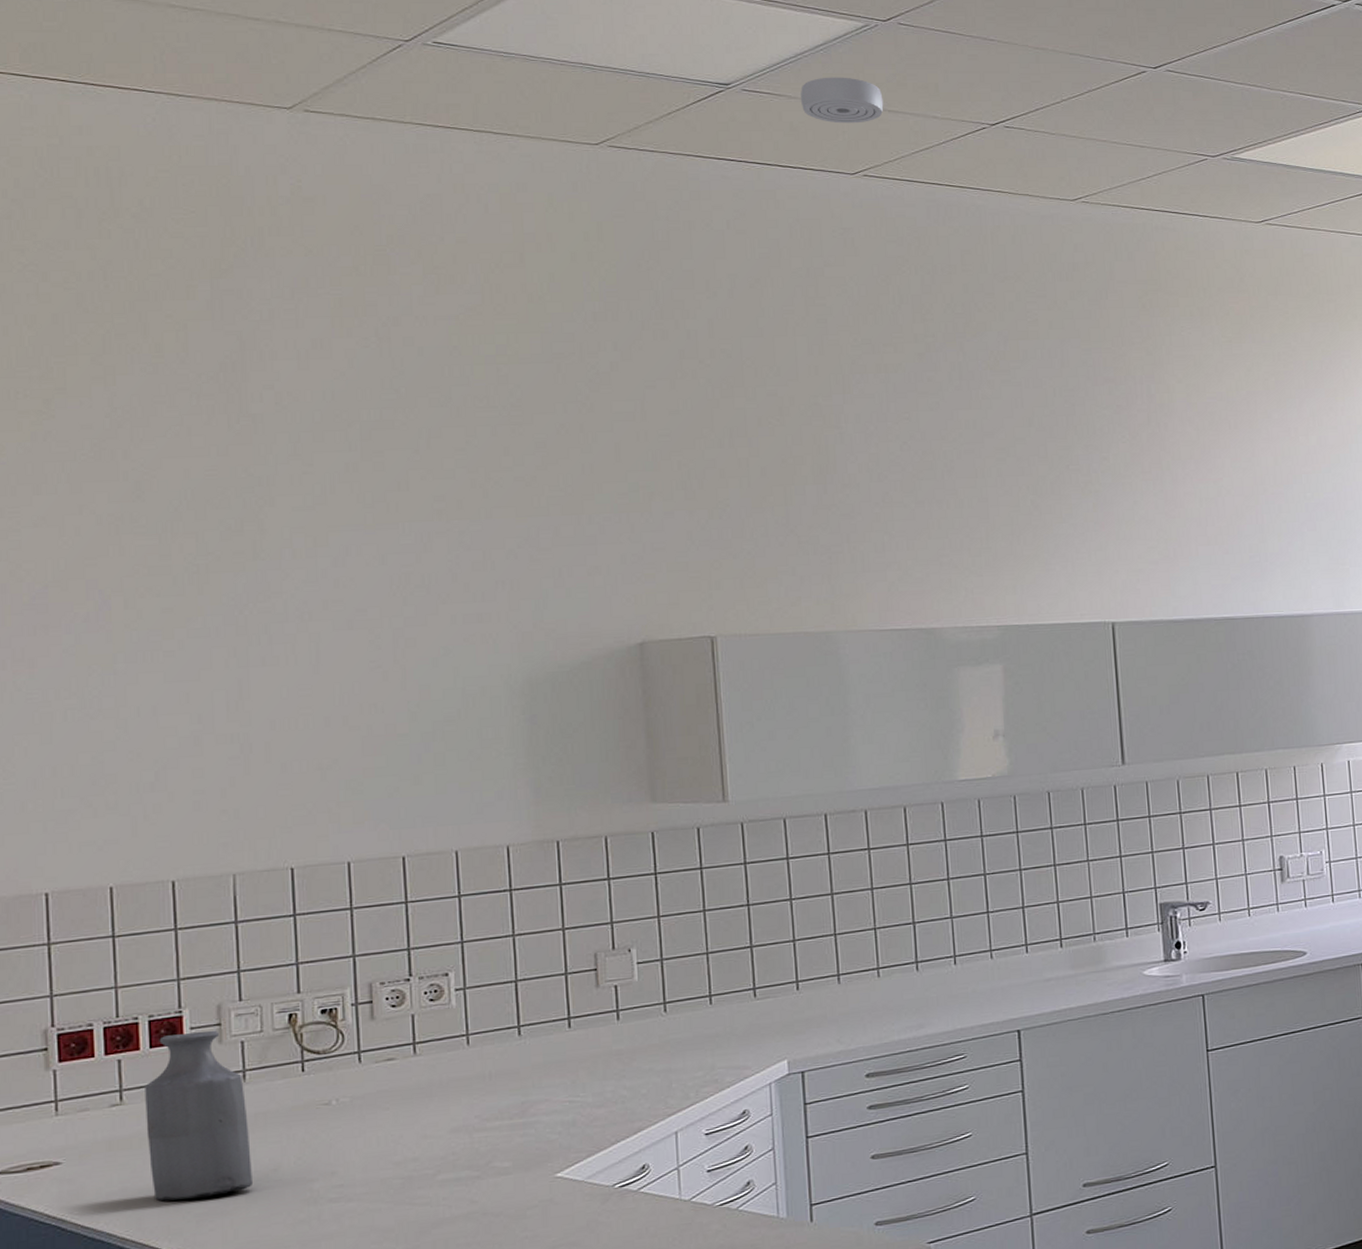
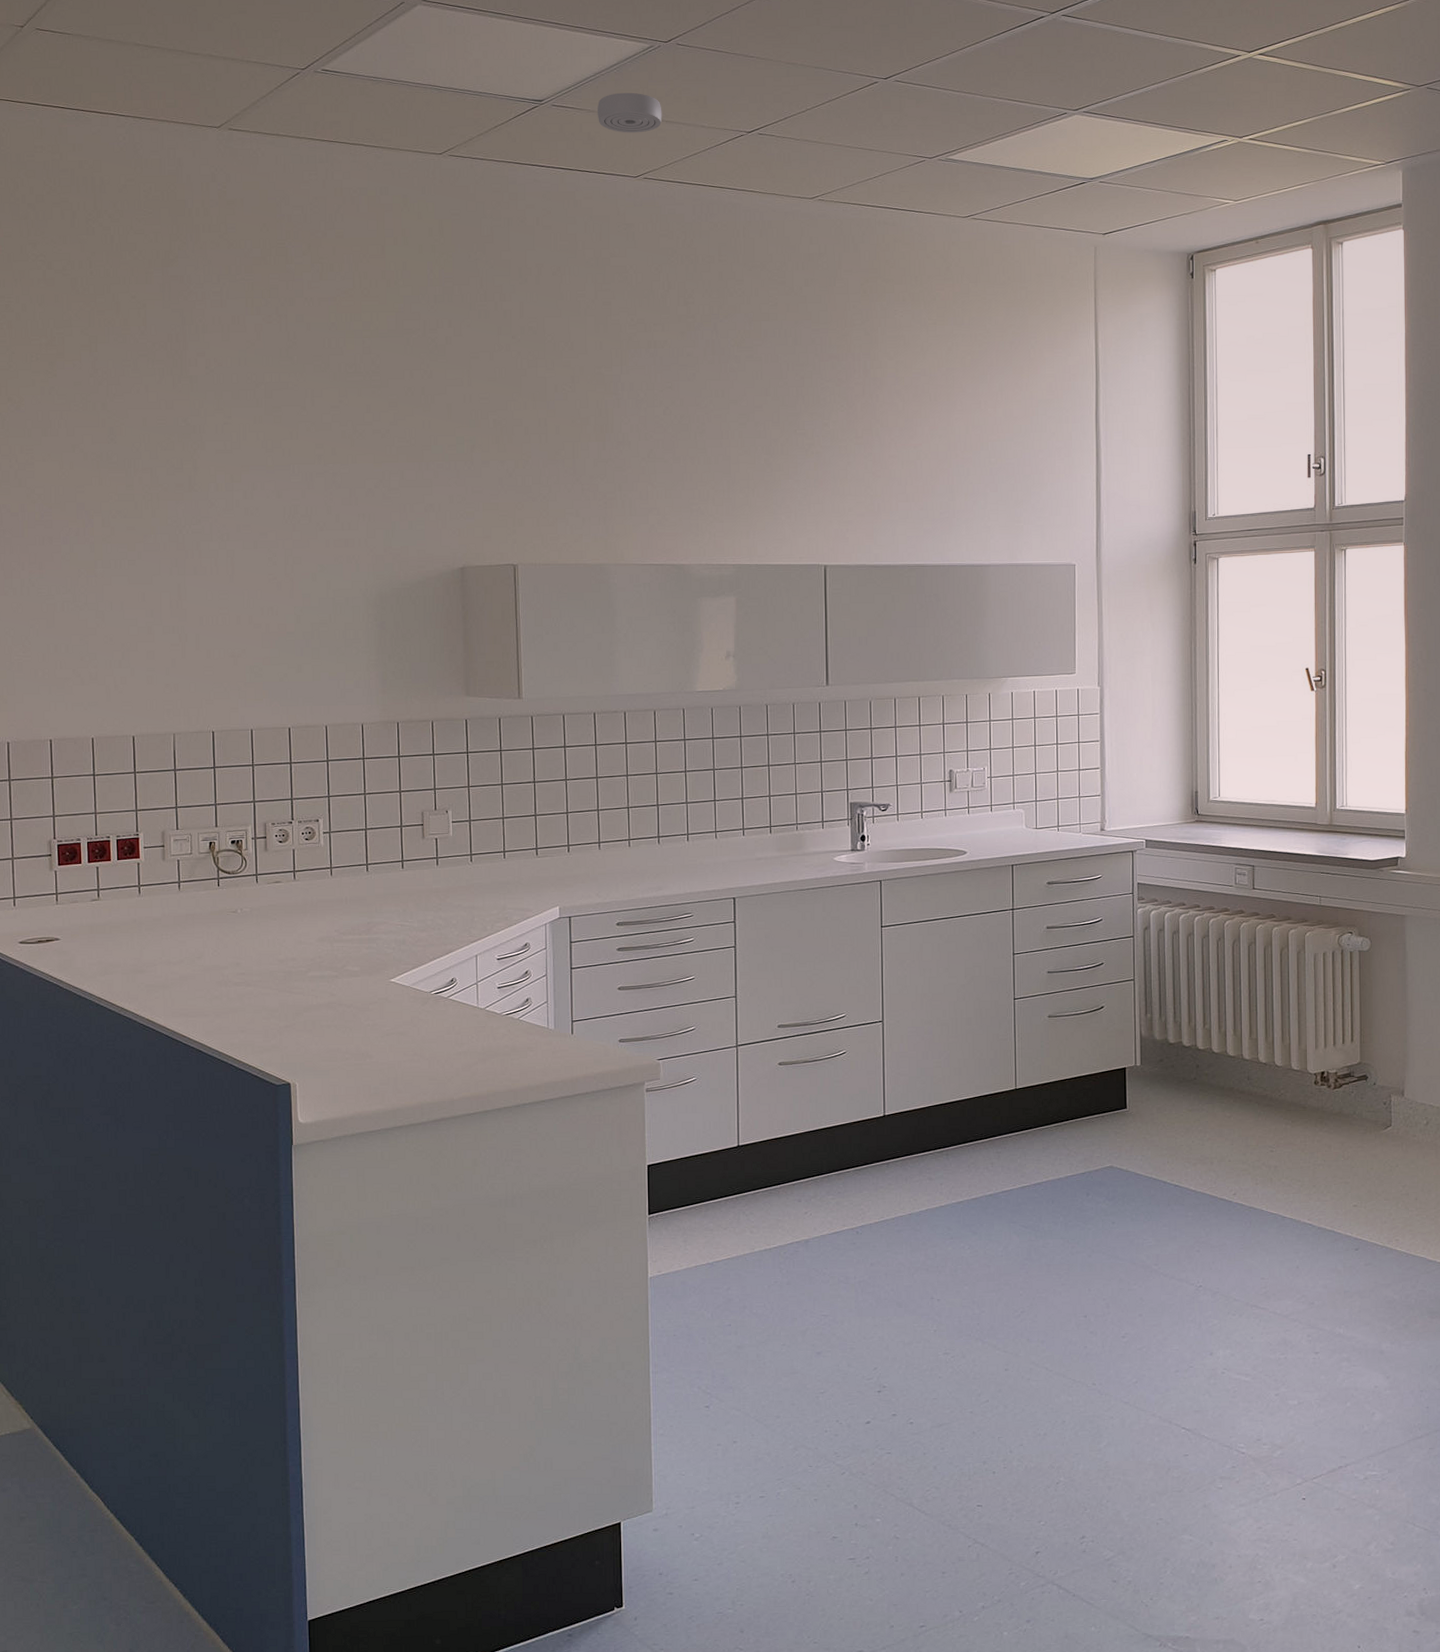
bottle: present [145,1030,254,1202] -> none [114,850,185,974]

